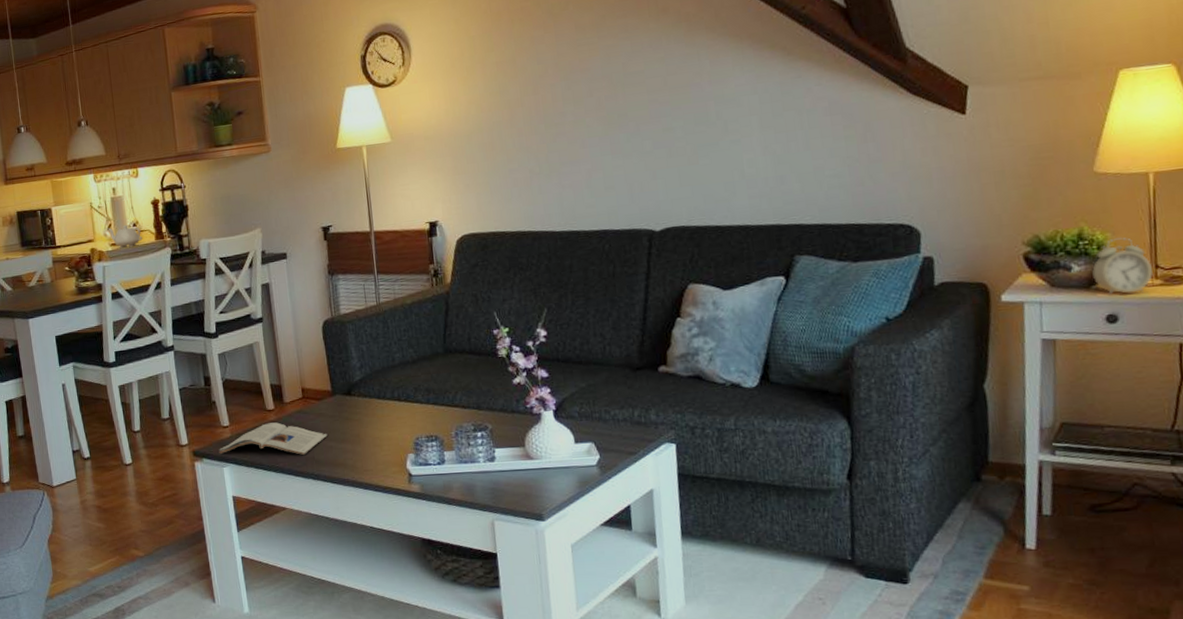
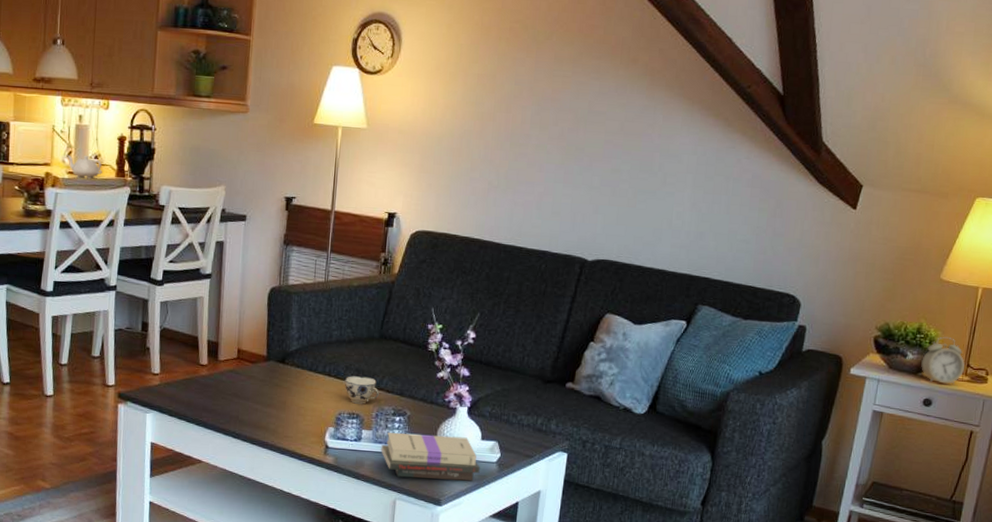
magazine: present [218,422,328,455] -> none [144,377,255,413]
teacup: none [415,395,455,426] -> present [344,375,379,404]
books: none [467,443,580,496] -> present [381,432,480,481]

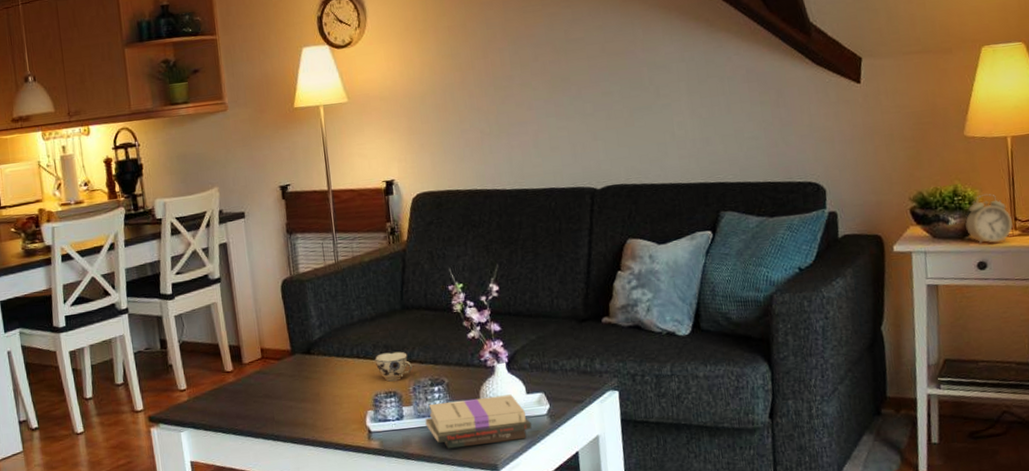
teapot: present [67,155,102,180] -> none [57,184,94,209]

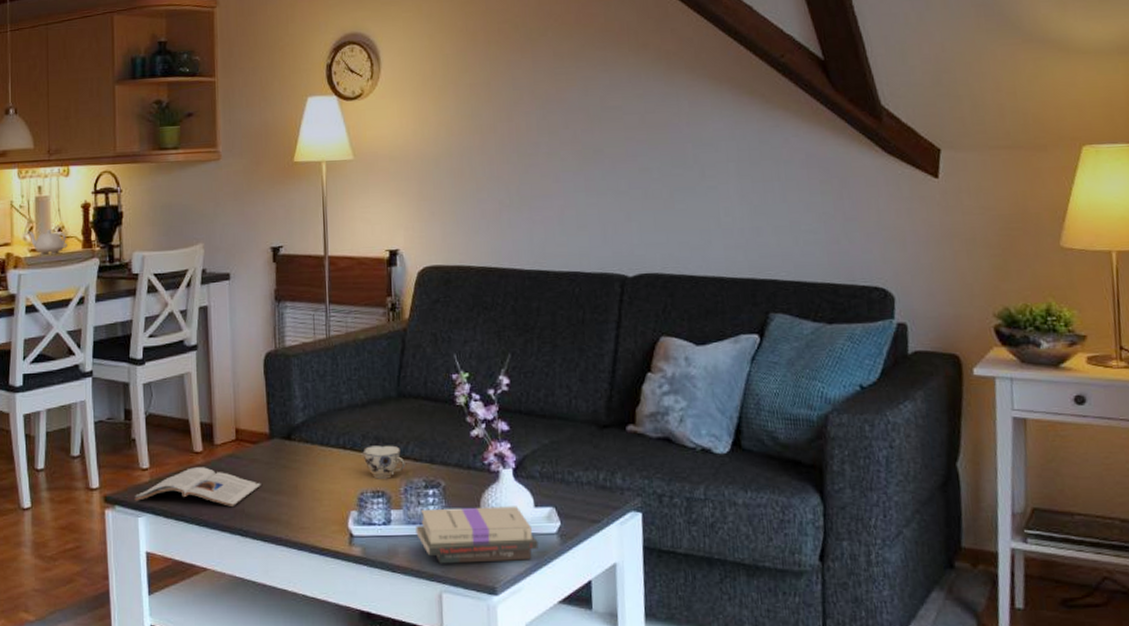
teapot: none [57,184,94,209] -> present [28,228,67,256]
magazine: none [175,384,287,418] -> present [134,467,261,506]
alarm clock: present [965,194,1013,245] -> none [1060,316,1118,375]

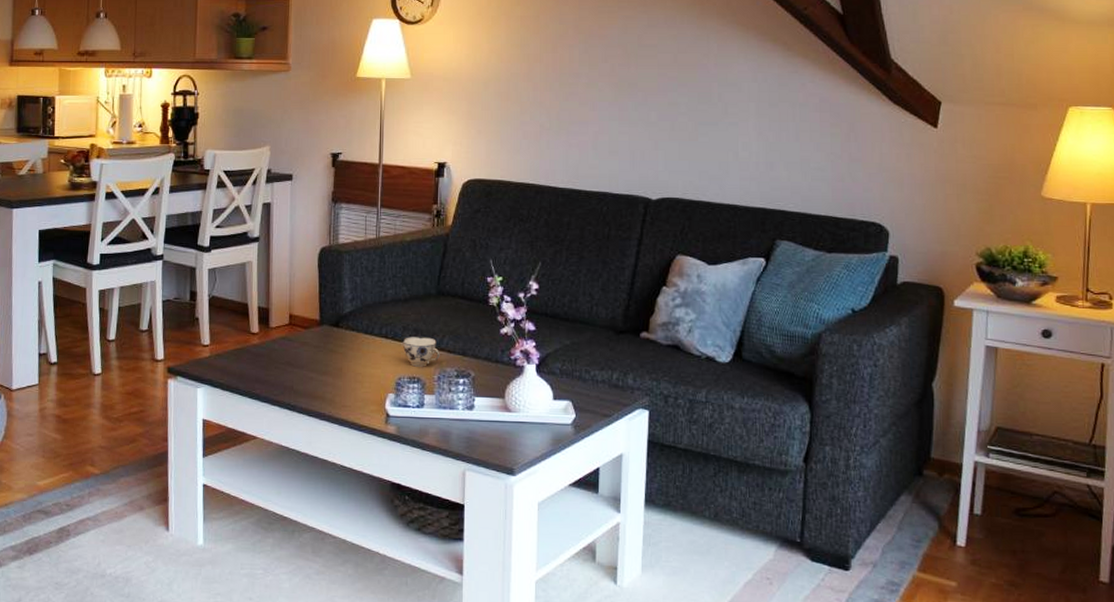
teapot: present [28,228,67,256] -> none [112,124,147,149]
magazine: present [134,467,261,506] -> none [195,346,310,383]
books: present [416,506,539,564] -> none [446,395,554,447]

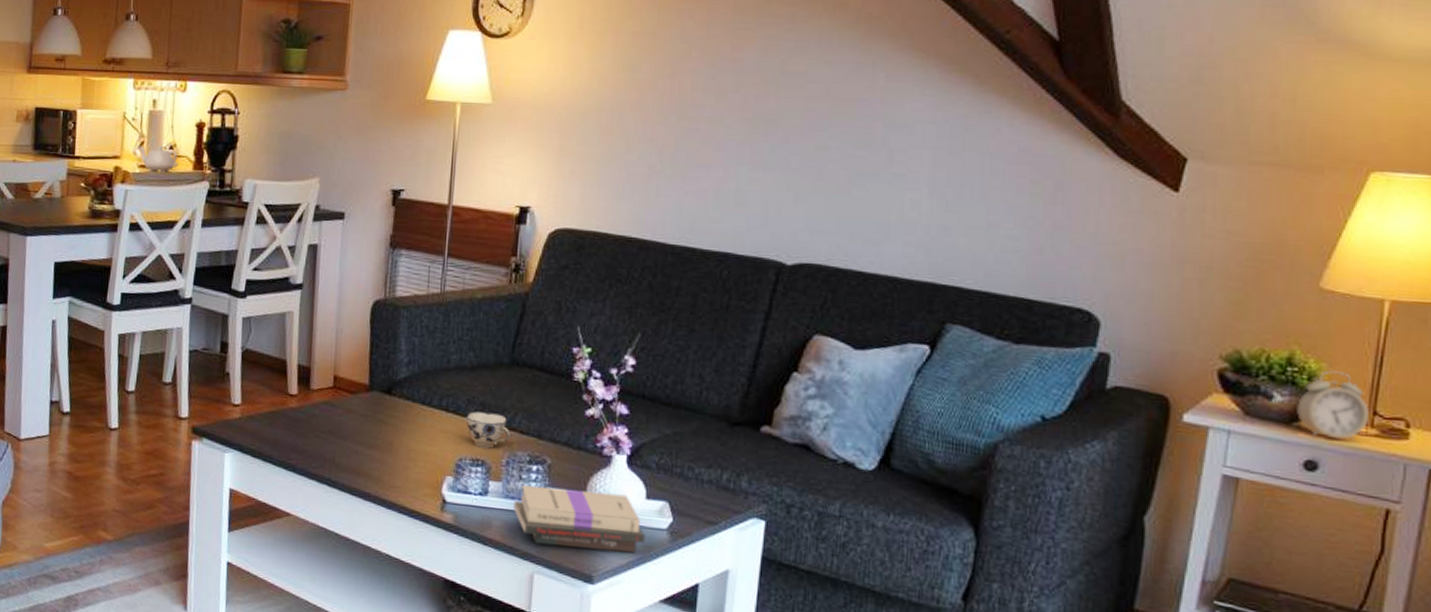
teapot: none [112,124,147,149] -> present [139,145,178,174]
books: none [446,395,554,447] -> present [513,484,645,553]
alarm clock: none [1033,260,1084,313] -> present [1297,371,1369,442]

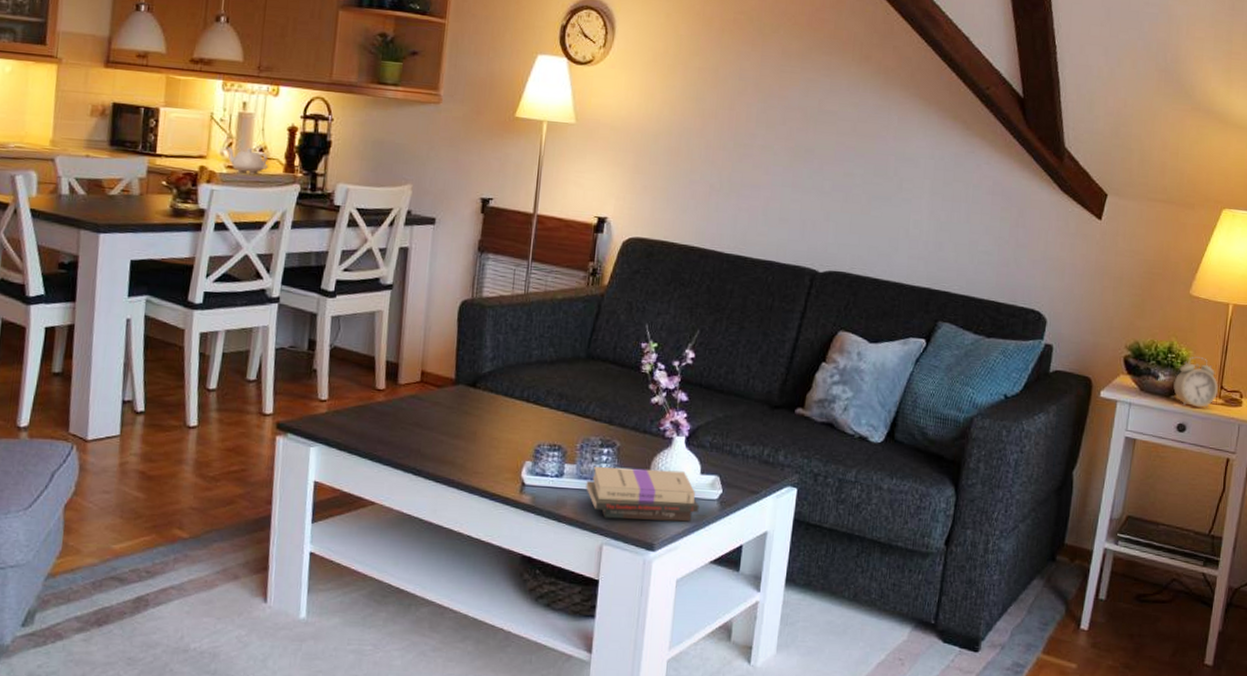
teacup: present [465,410,511,448] -> none [544,400,585,434]

